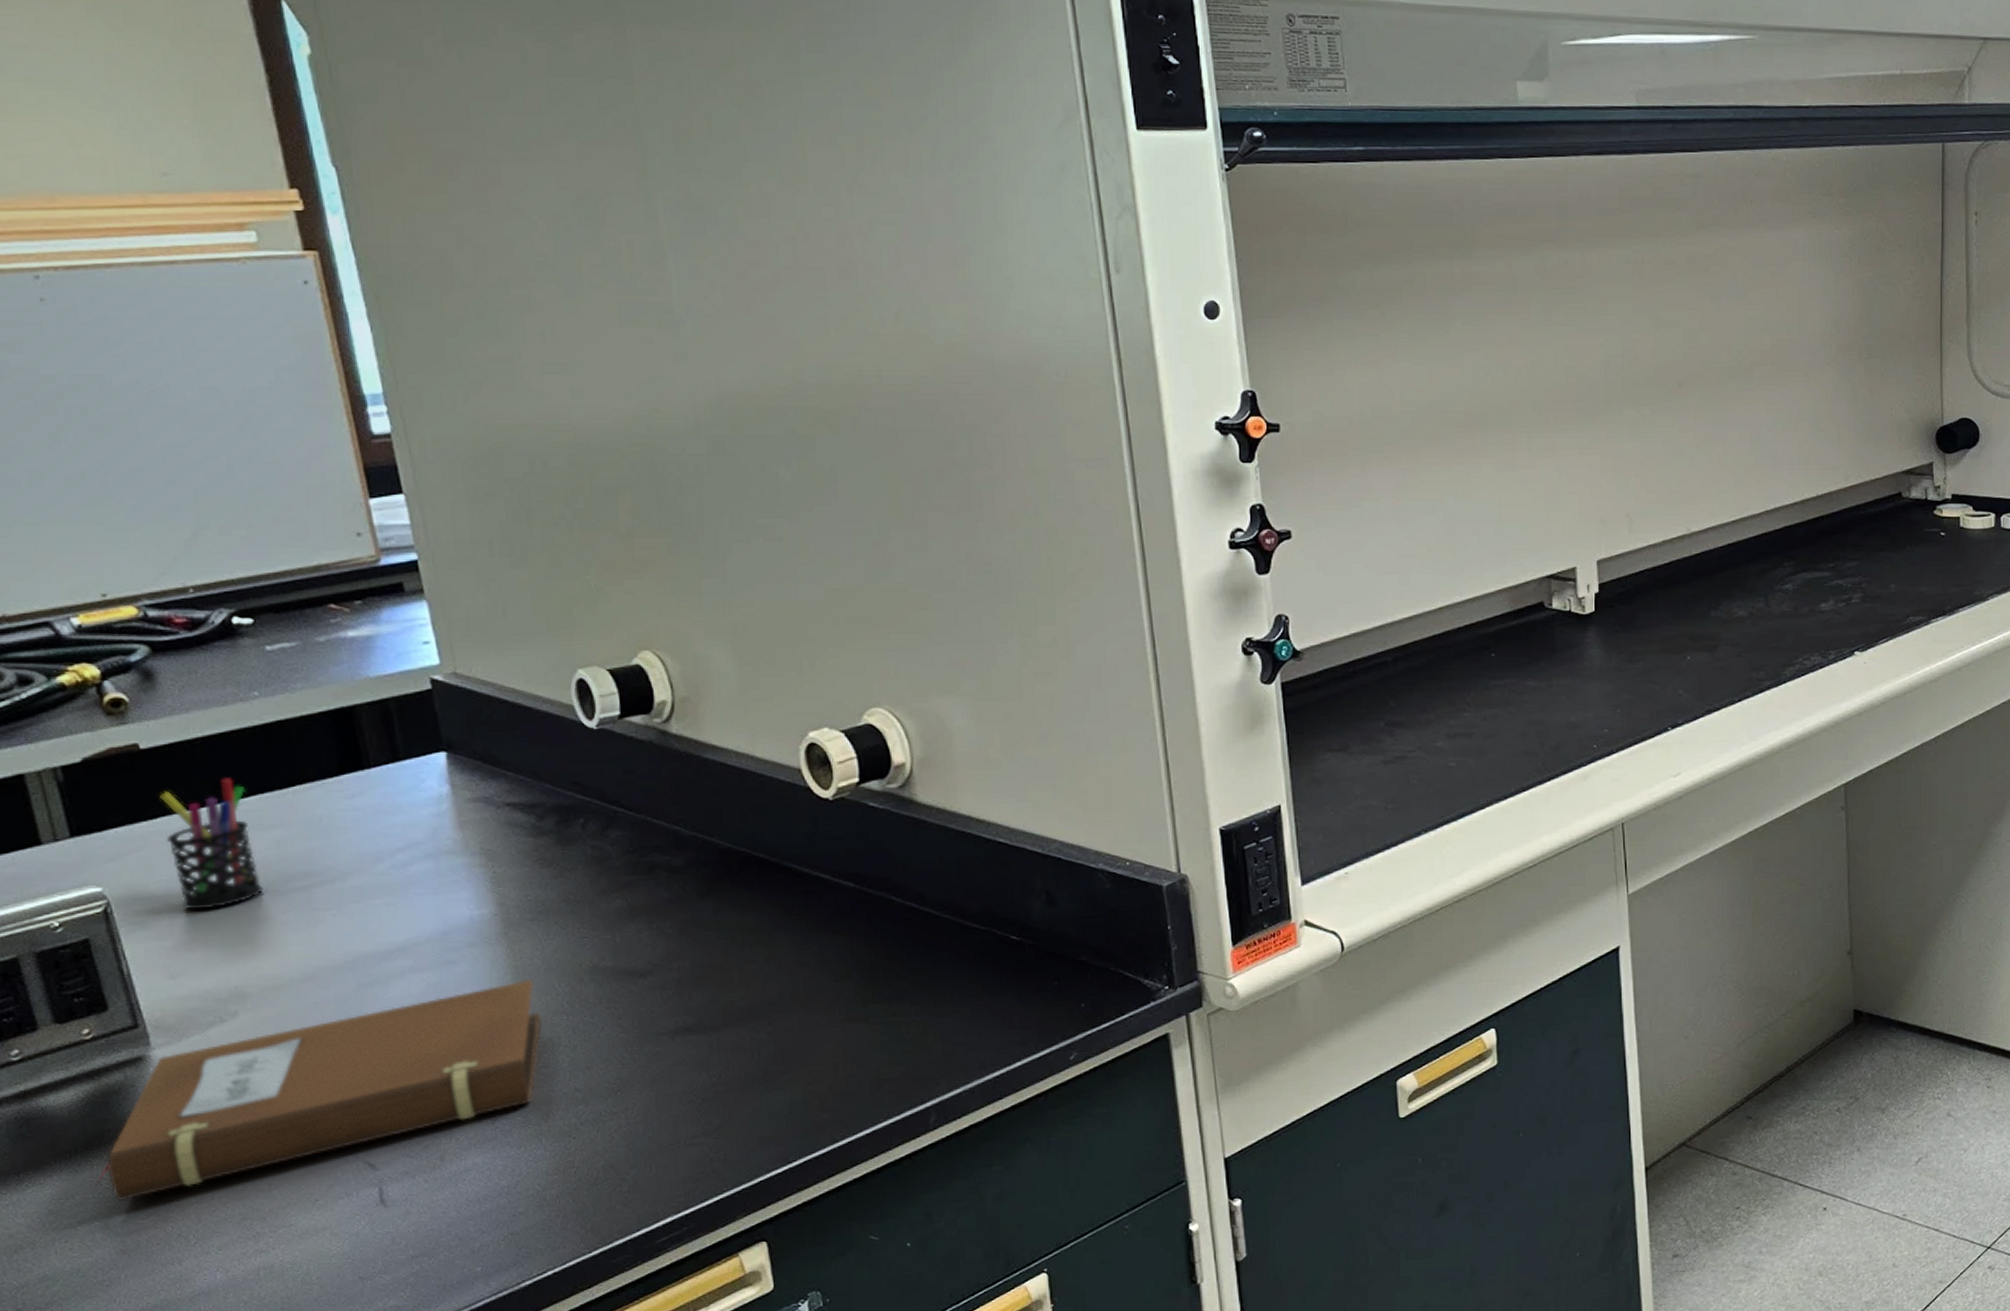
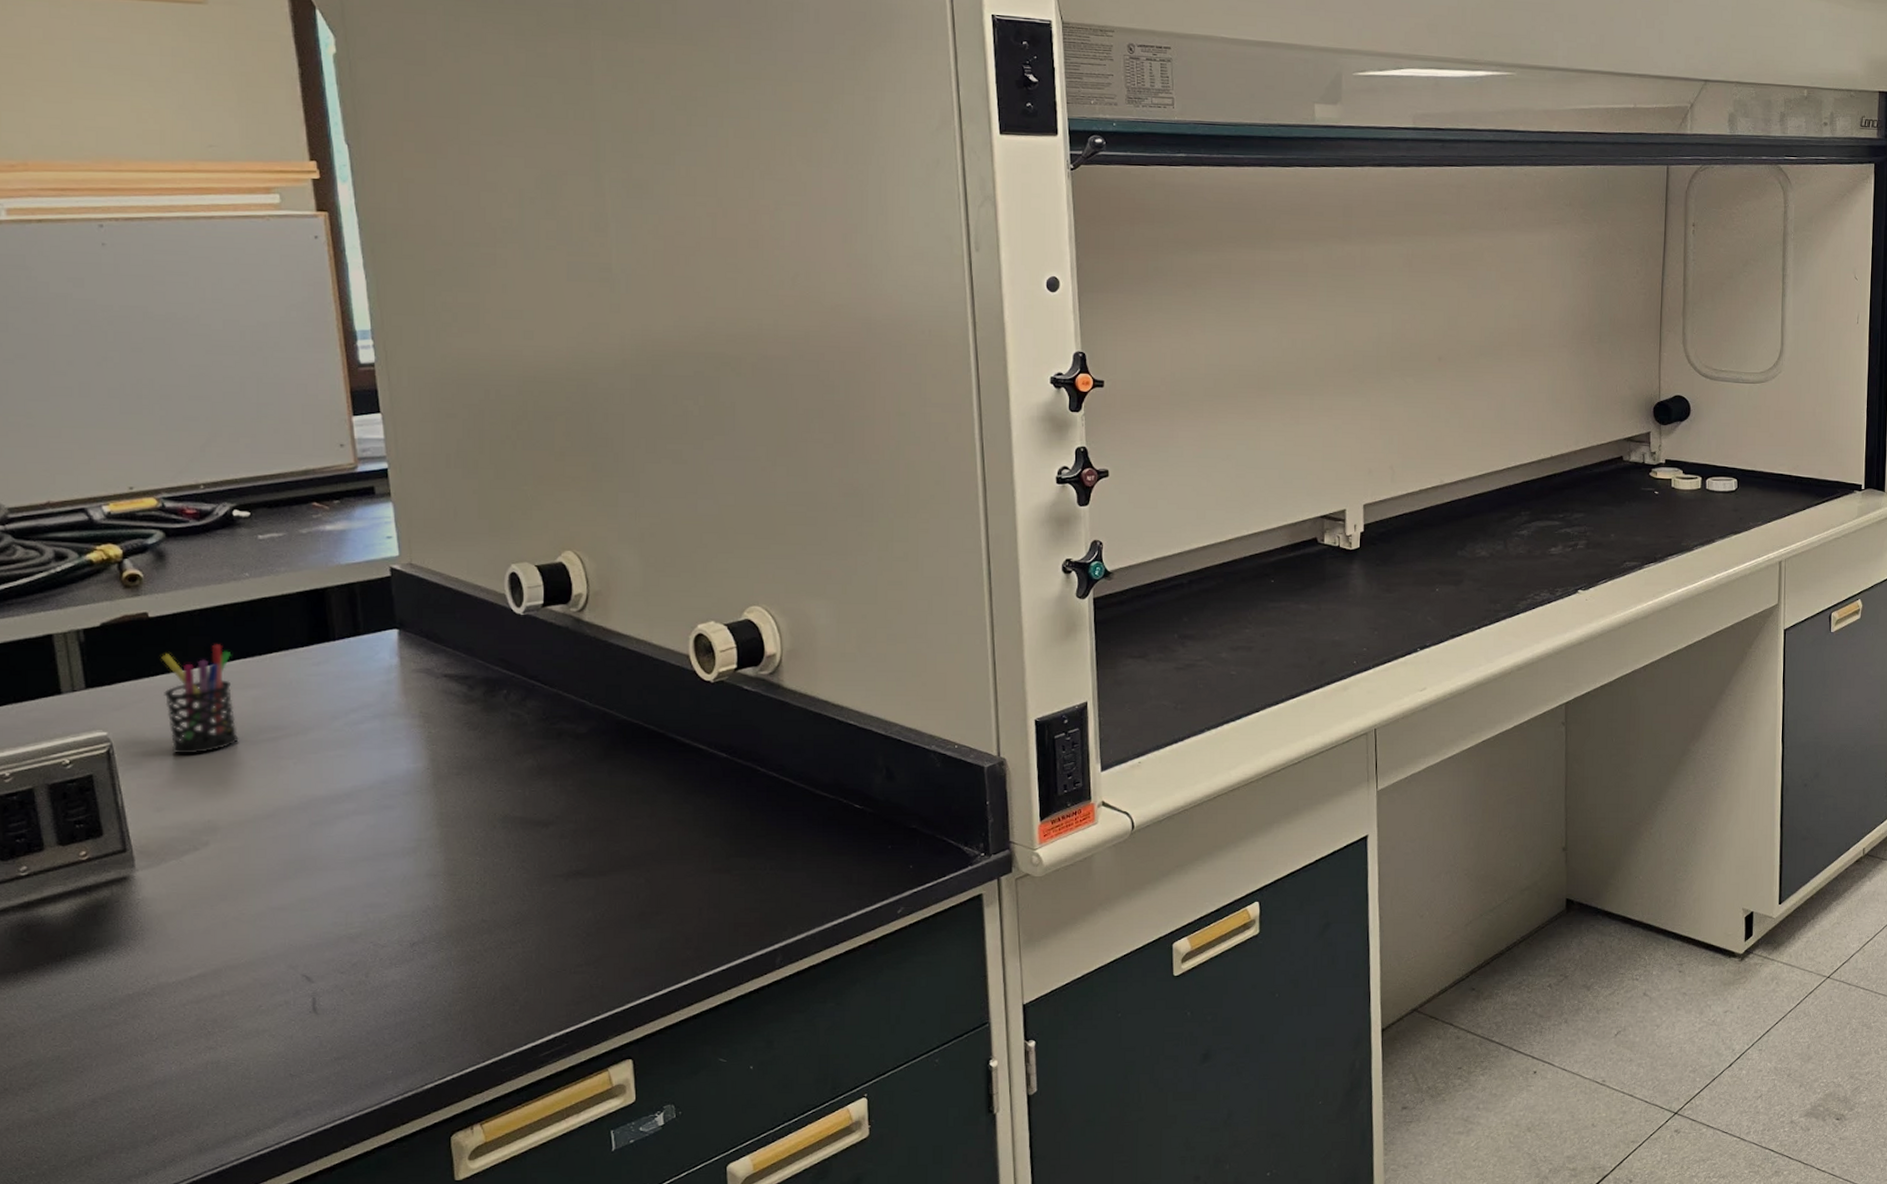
notebook: present [96,980,541,1201] -> none [80,825,458,999]

